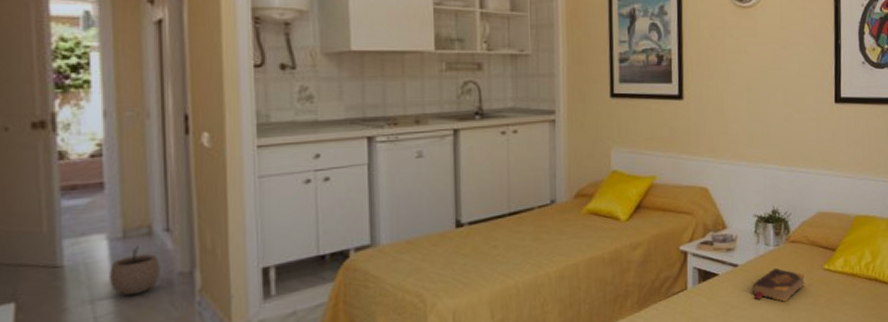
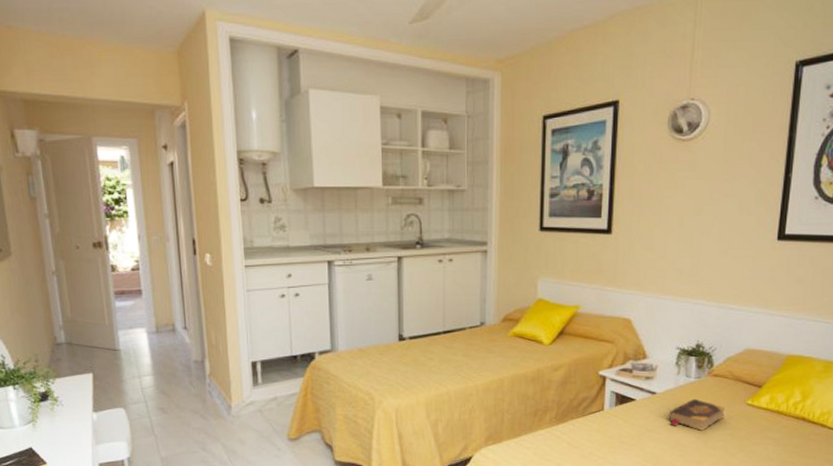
plant pot: present [110,245,160,296] -> none [149,338,182,375]

